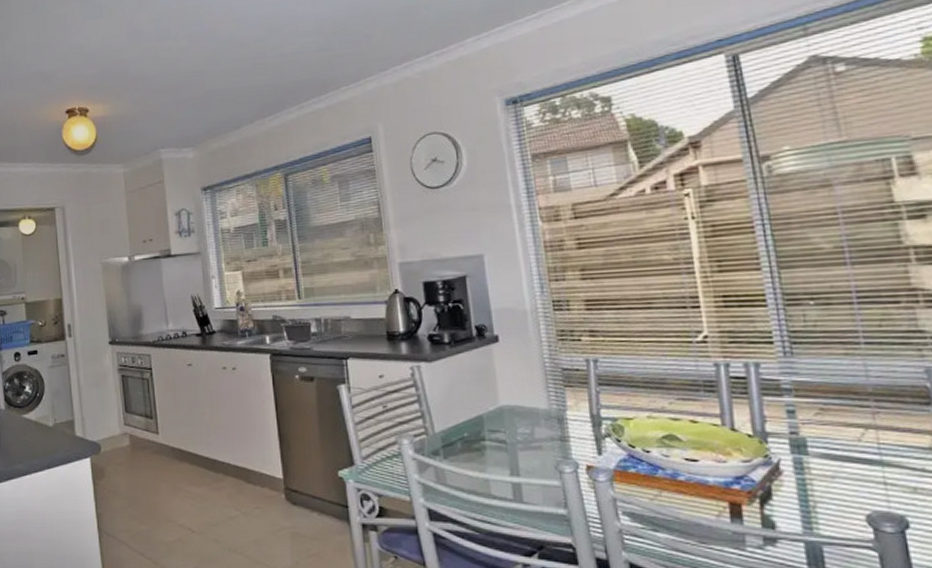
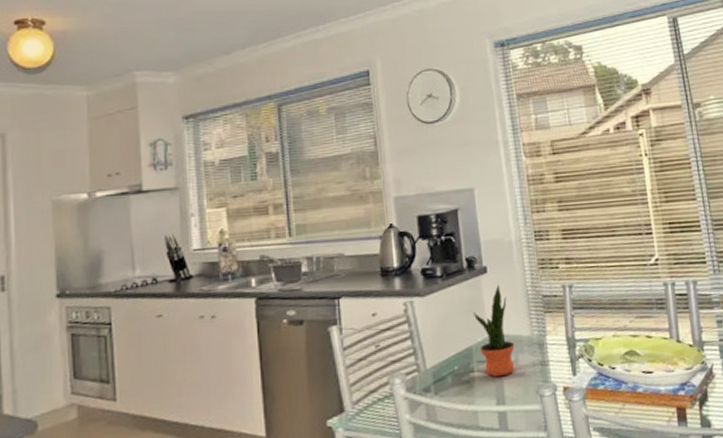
potted plant: none [483,354,530,447] -> present [472,284,515,377]

